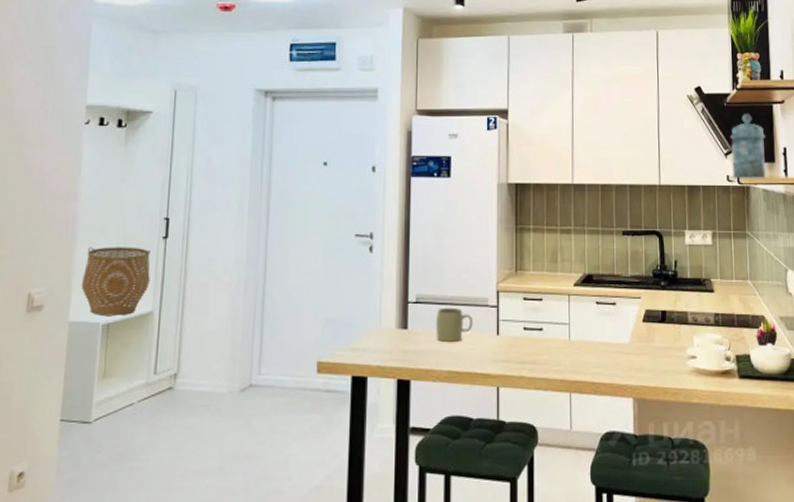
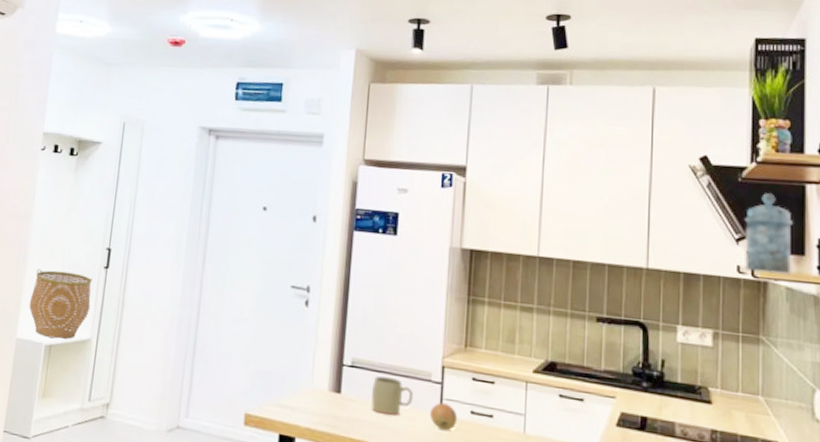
fruit: none [488,324,513,349] -> present [429,403,458,431]

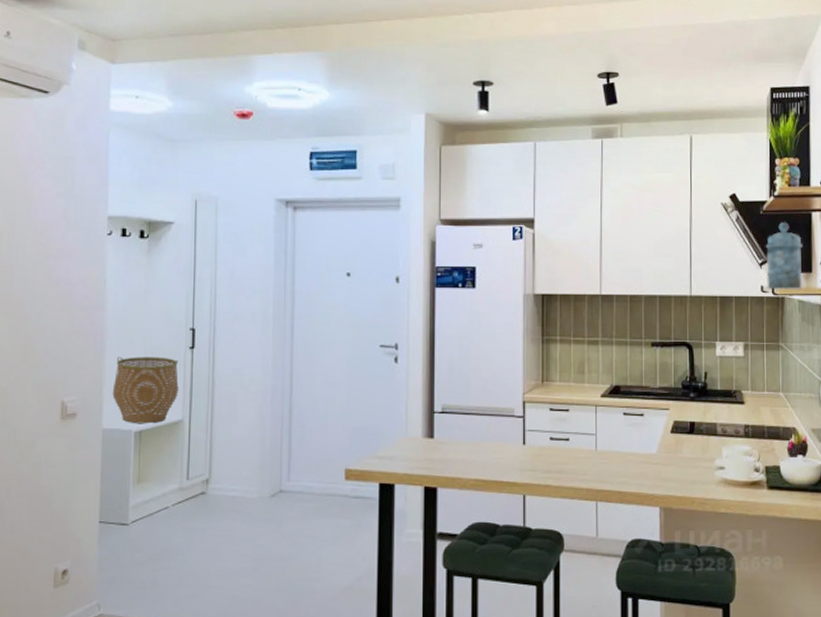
mug: present [371,376,414,415] -> none [462,417,500,451]
fruit: present [429,403,458,431] -> none [514,434,539,458]

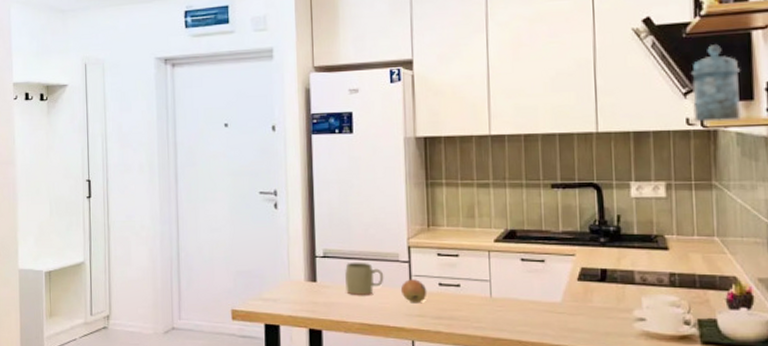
basket: present [112,357,179,424] -> none [25,205,80,265]
mug: none [462,417,500,451] -> present [345,262,384,295]
fruit: none [514,434,539,458] -> present [400,279,427,304]

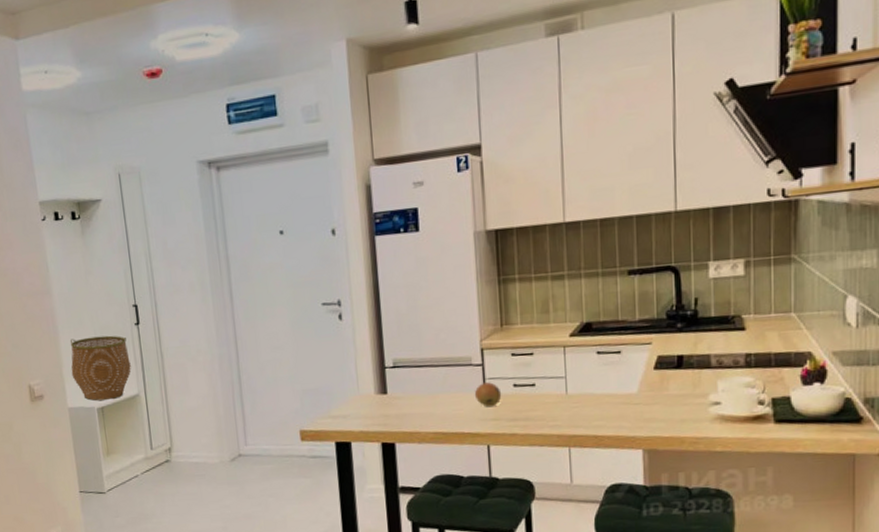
basket: none [25,205,80,265] -> present [70,335,132,401]
mug: present [345,262,384,295] -> none [416,369,457,404]
canister: present [690,45,742,122] -> none [773,105,826,193]

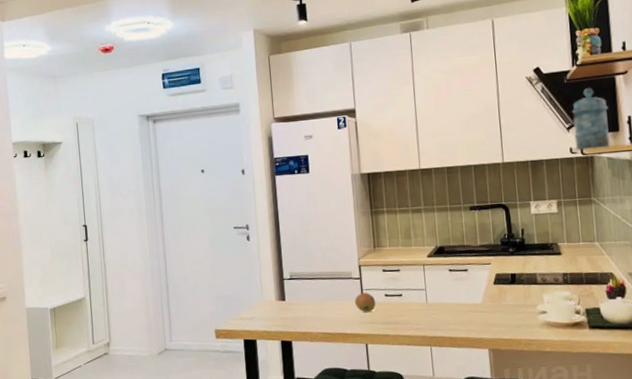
basket: present [70,335,132,401] -> none [30,249,80,303]
canister: none [773,105,826,193] -> present [571,88,611,151]

